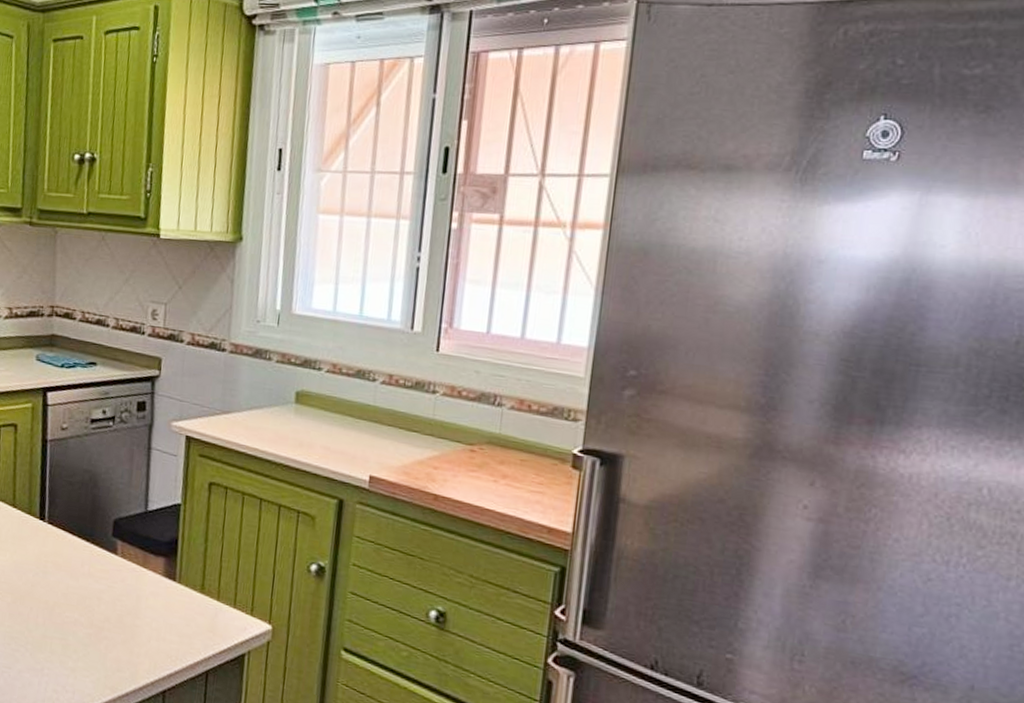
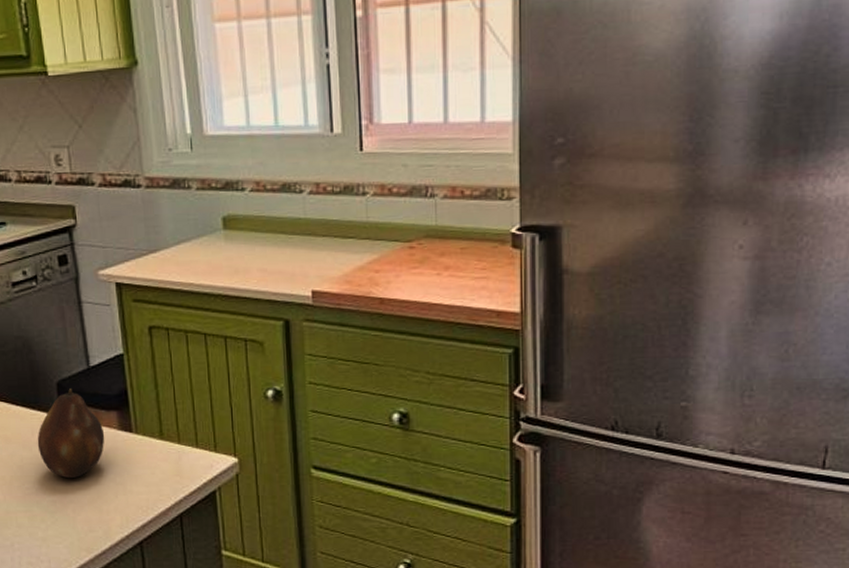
fruit: none [84,528,150,616] -> present [37,389,105,479]

